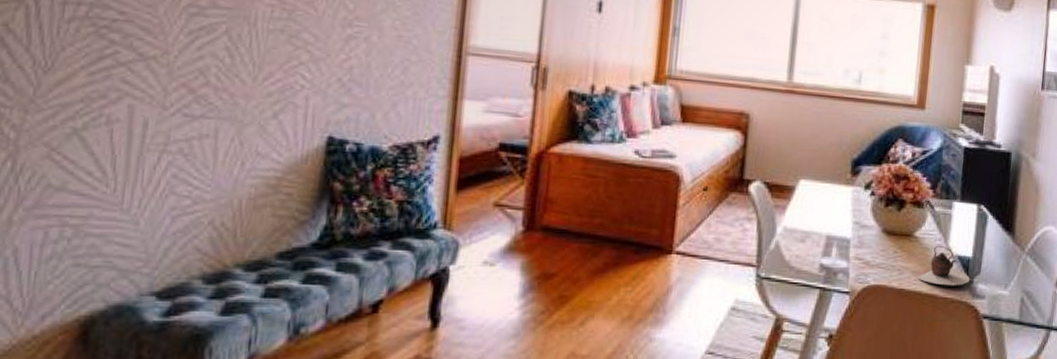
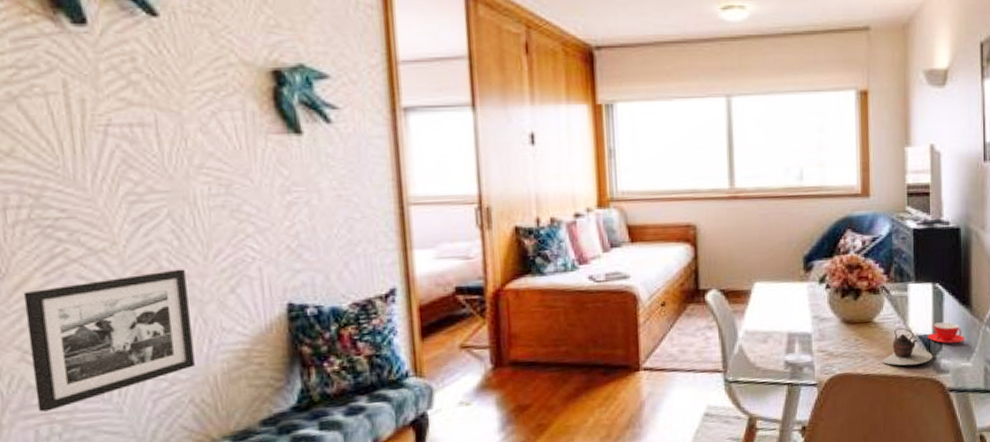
picture frame: none [52,86,231,214] -> present [23,269,195,412]
teacup: none [967,245,1005,269] -> present [928,322,966,344]

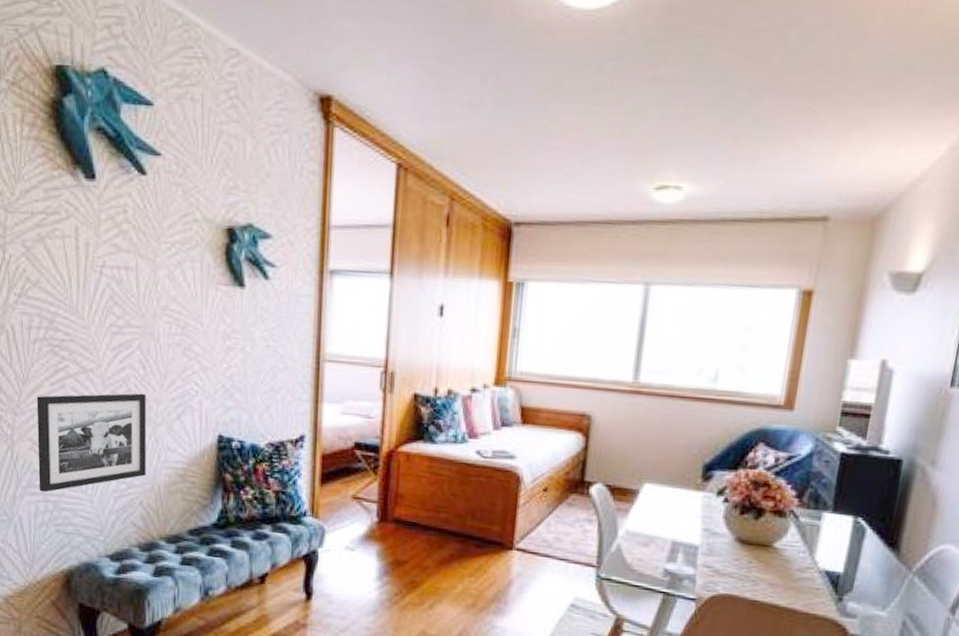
teapot: present [881,327,933,366] -> none [774,558,839,602]
teacup: present [928,322,966,344] -> none [836,560,885,588]

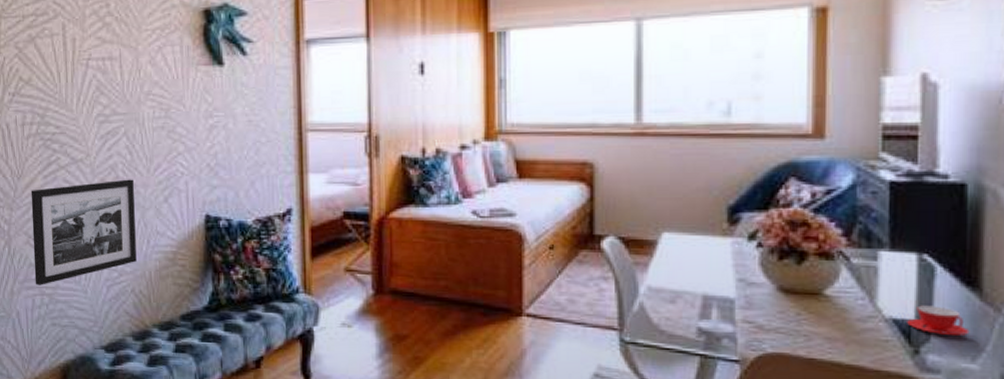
teacup: none [836,560,885,588] -> present [907,305,970,335]

